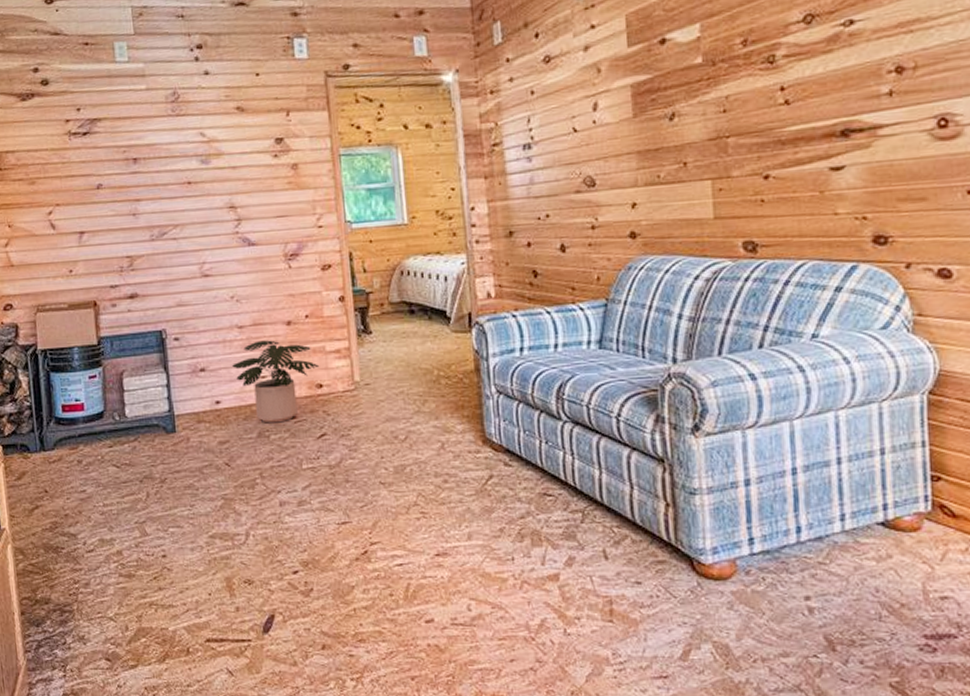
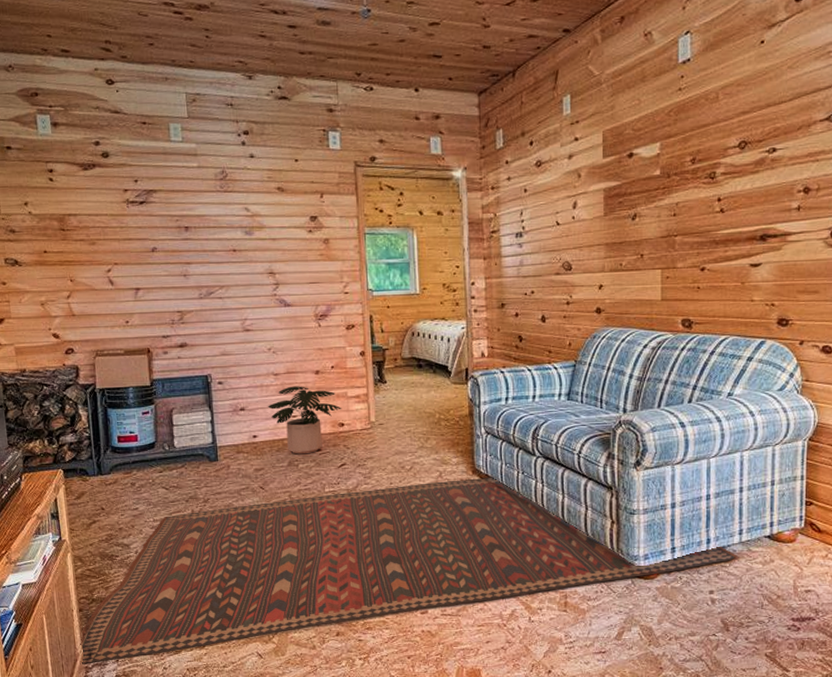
area rug: none [22,447,845,680] -> present [80,477,740,664]

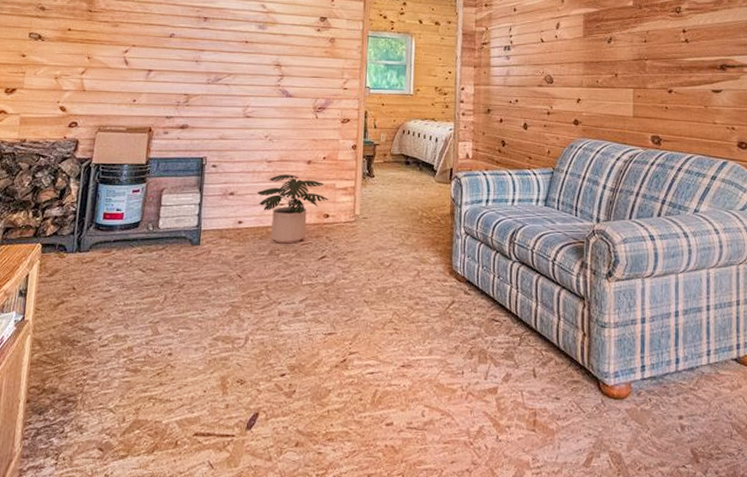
area rug: present [80,477,740,664] -> none [14,279,709,467]

